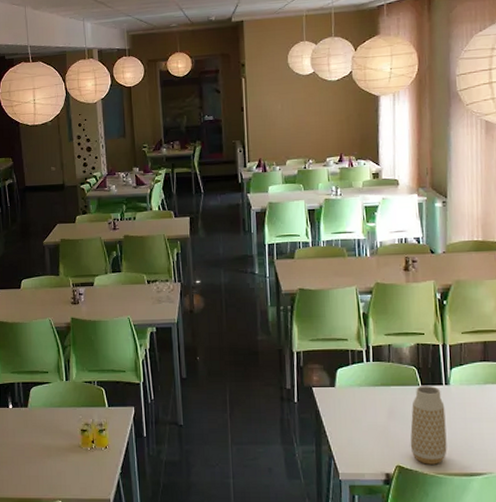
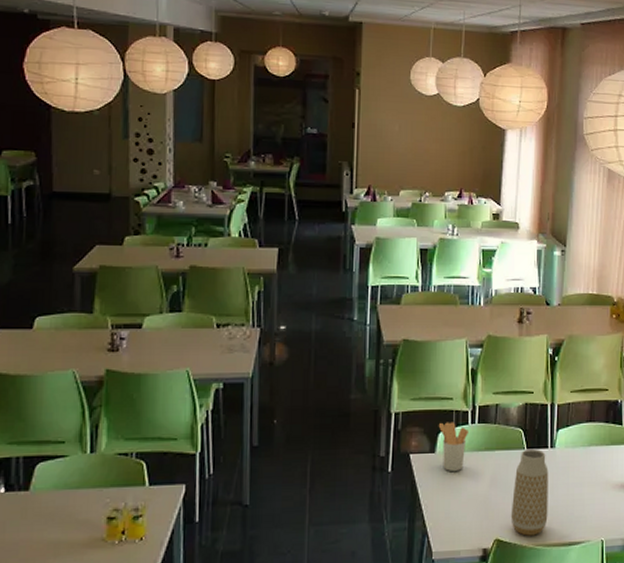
utensil holder: none [336,360,364,403] -> present [438,422,468,471]

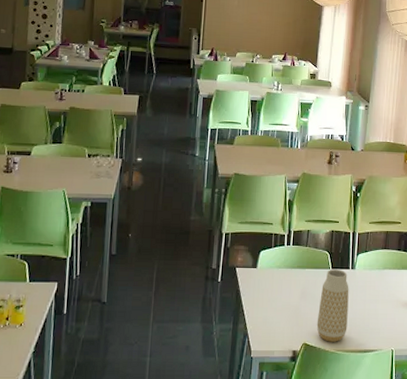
utensil holder: present [438,422,468,471] -> none [260,243,284,284]

